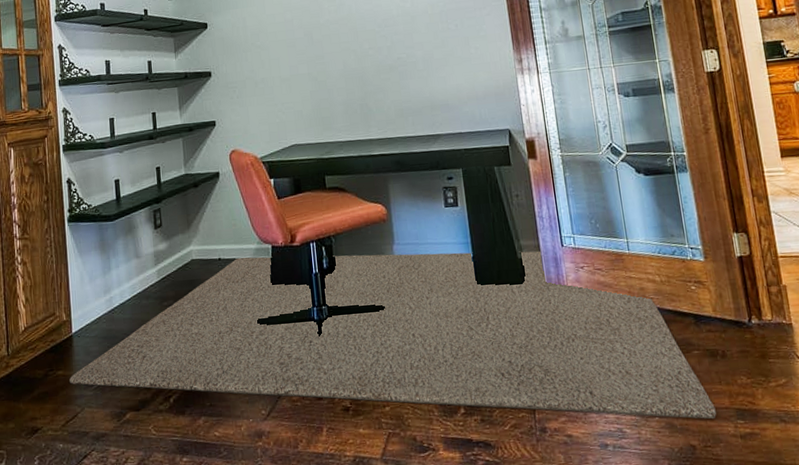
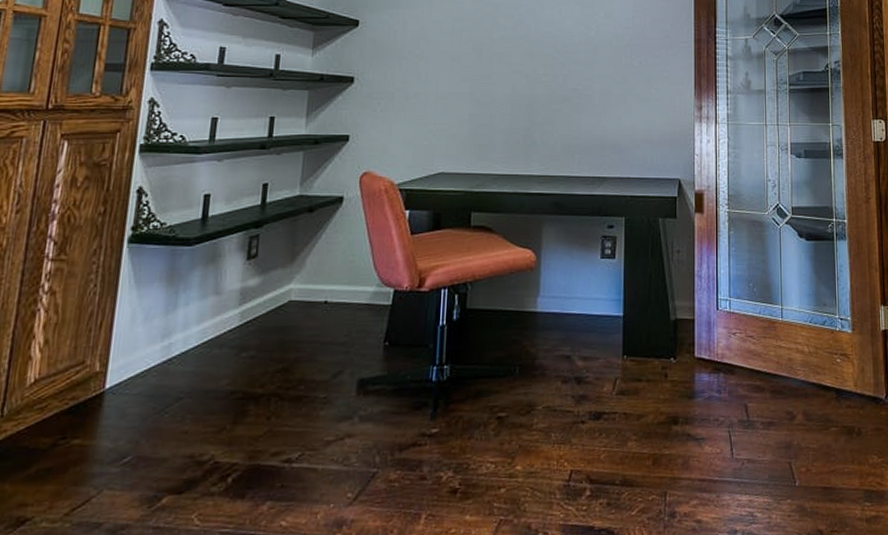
rug: present [69,251,716,419] -> none [88,301,846,501]

